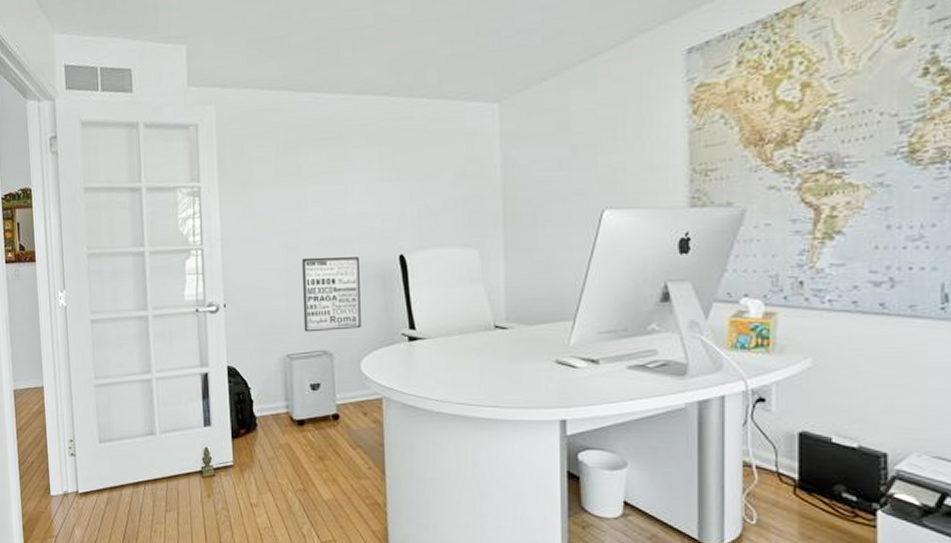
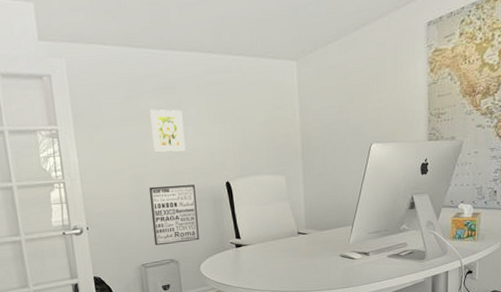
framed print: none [309,163,350,217] -> present [150,109,186,153]

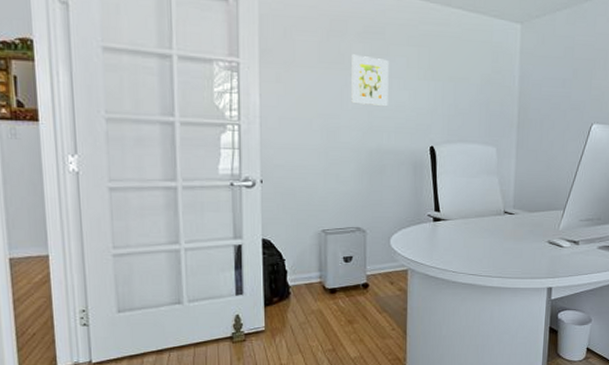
wall art: present [148,185,199,246] -> none [340,141,394,210]

